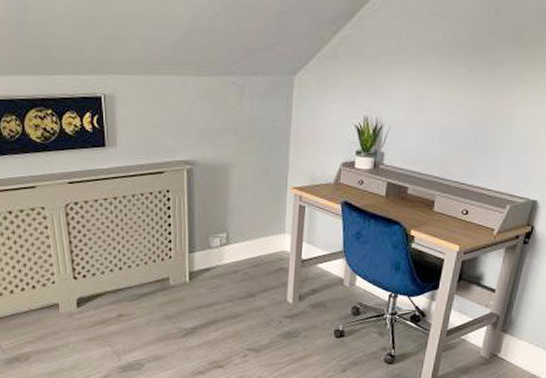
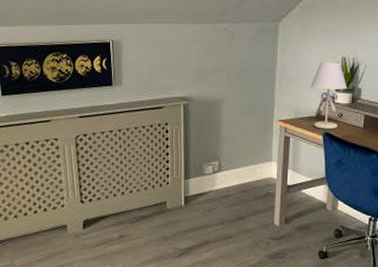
table lamp: none [329,122,370,198] -> present [311,62,348,130]

